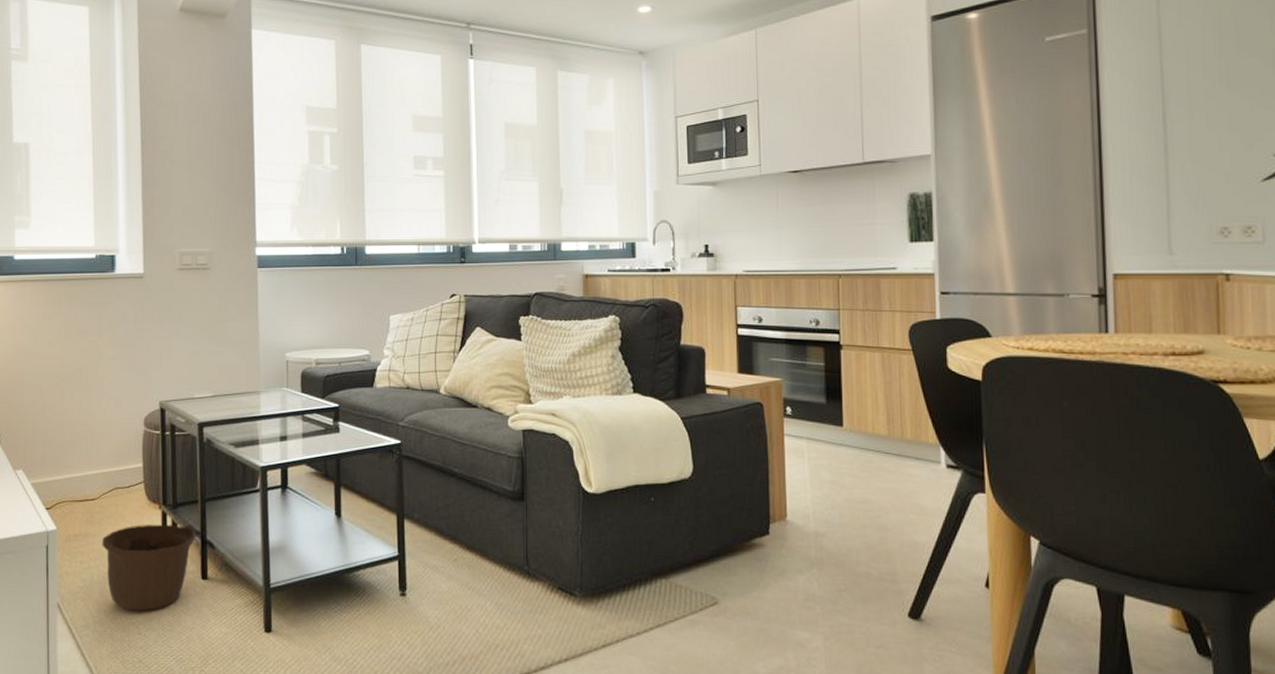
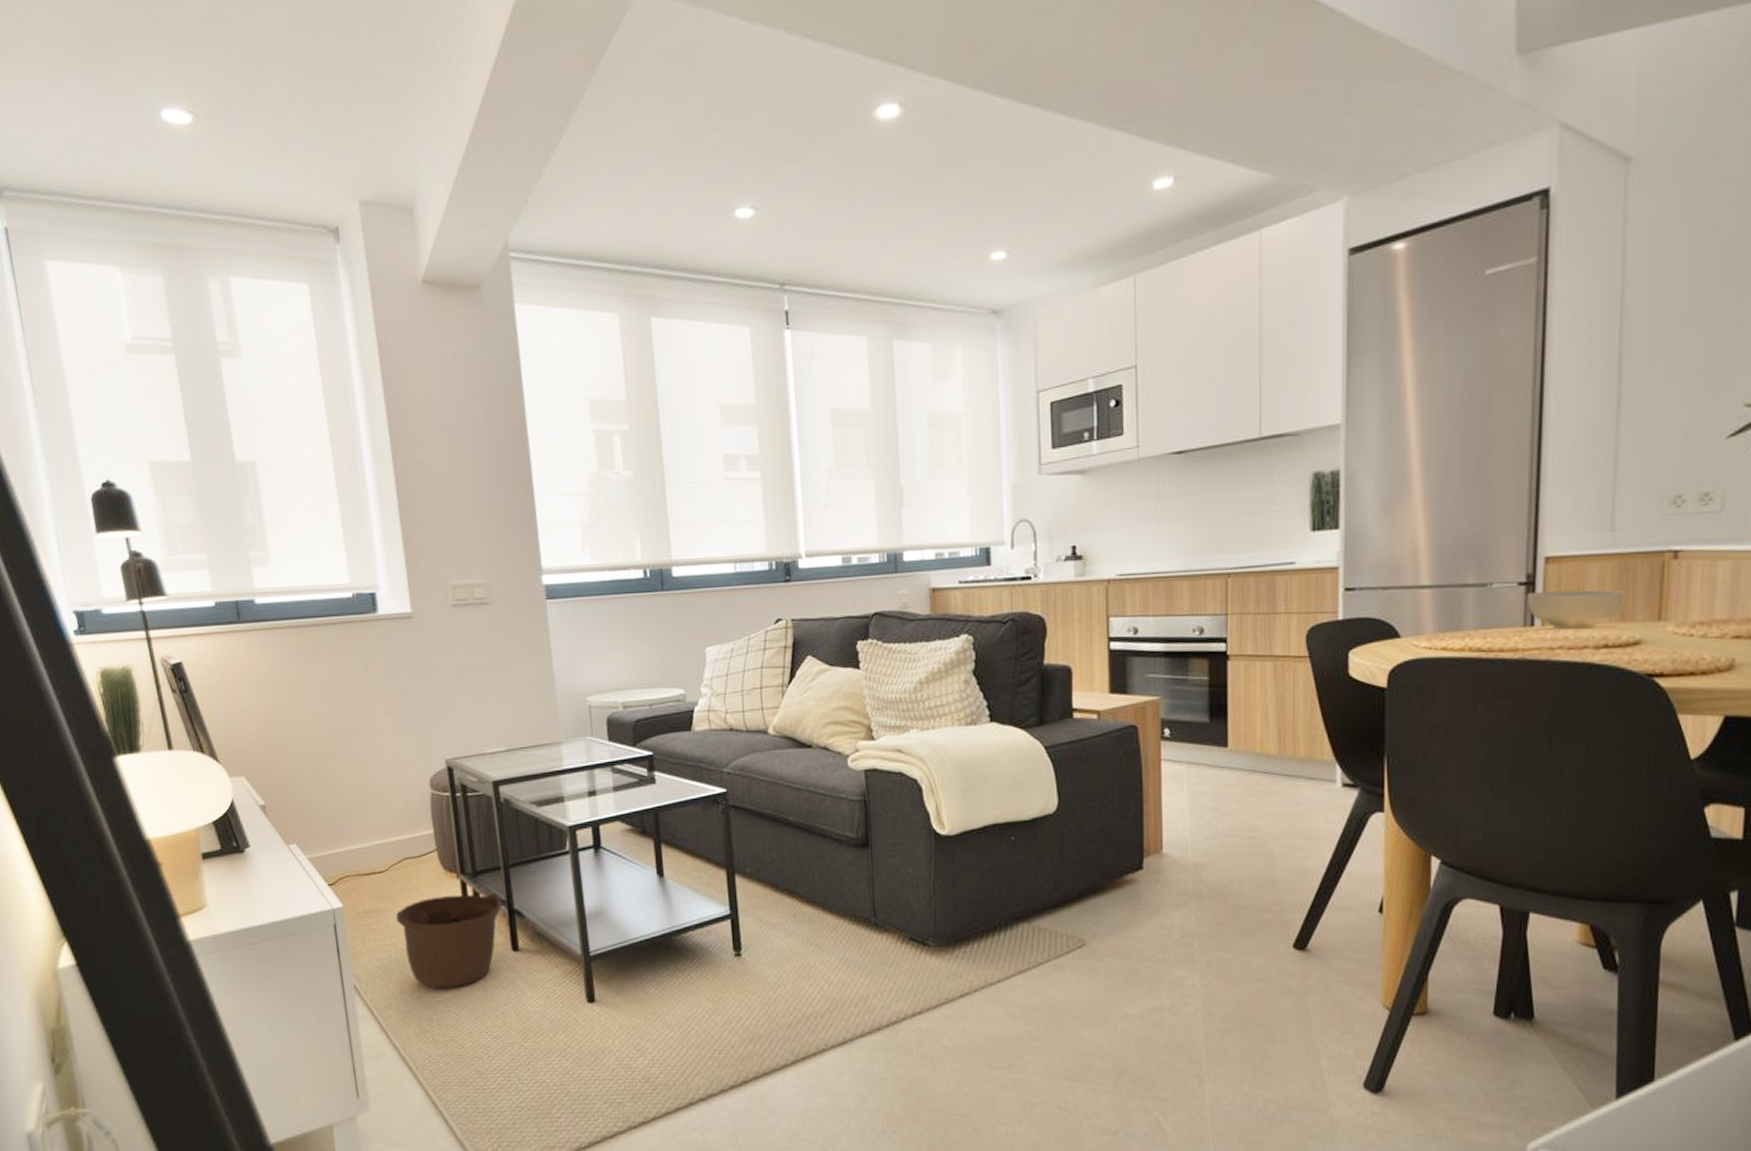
bowl: none [1101,304,1187,338] -> present [1528,590,1625,630]

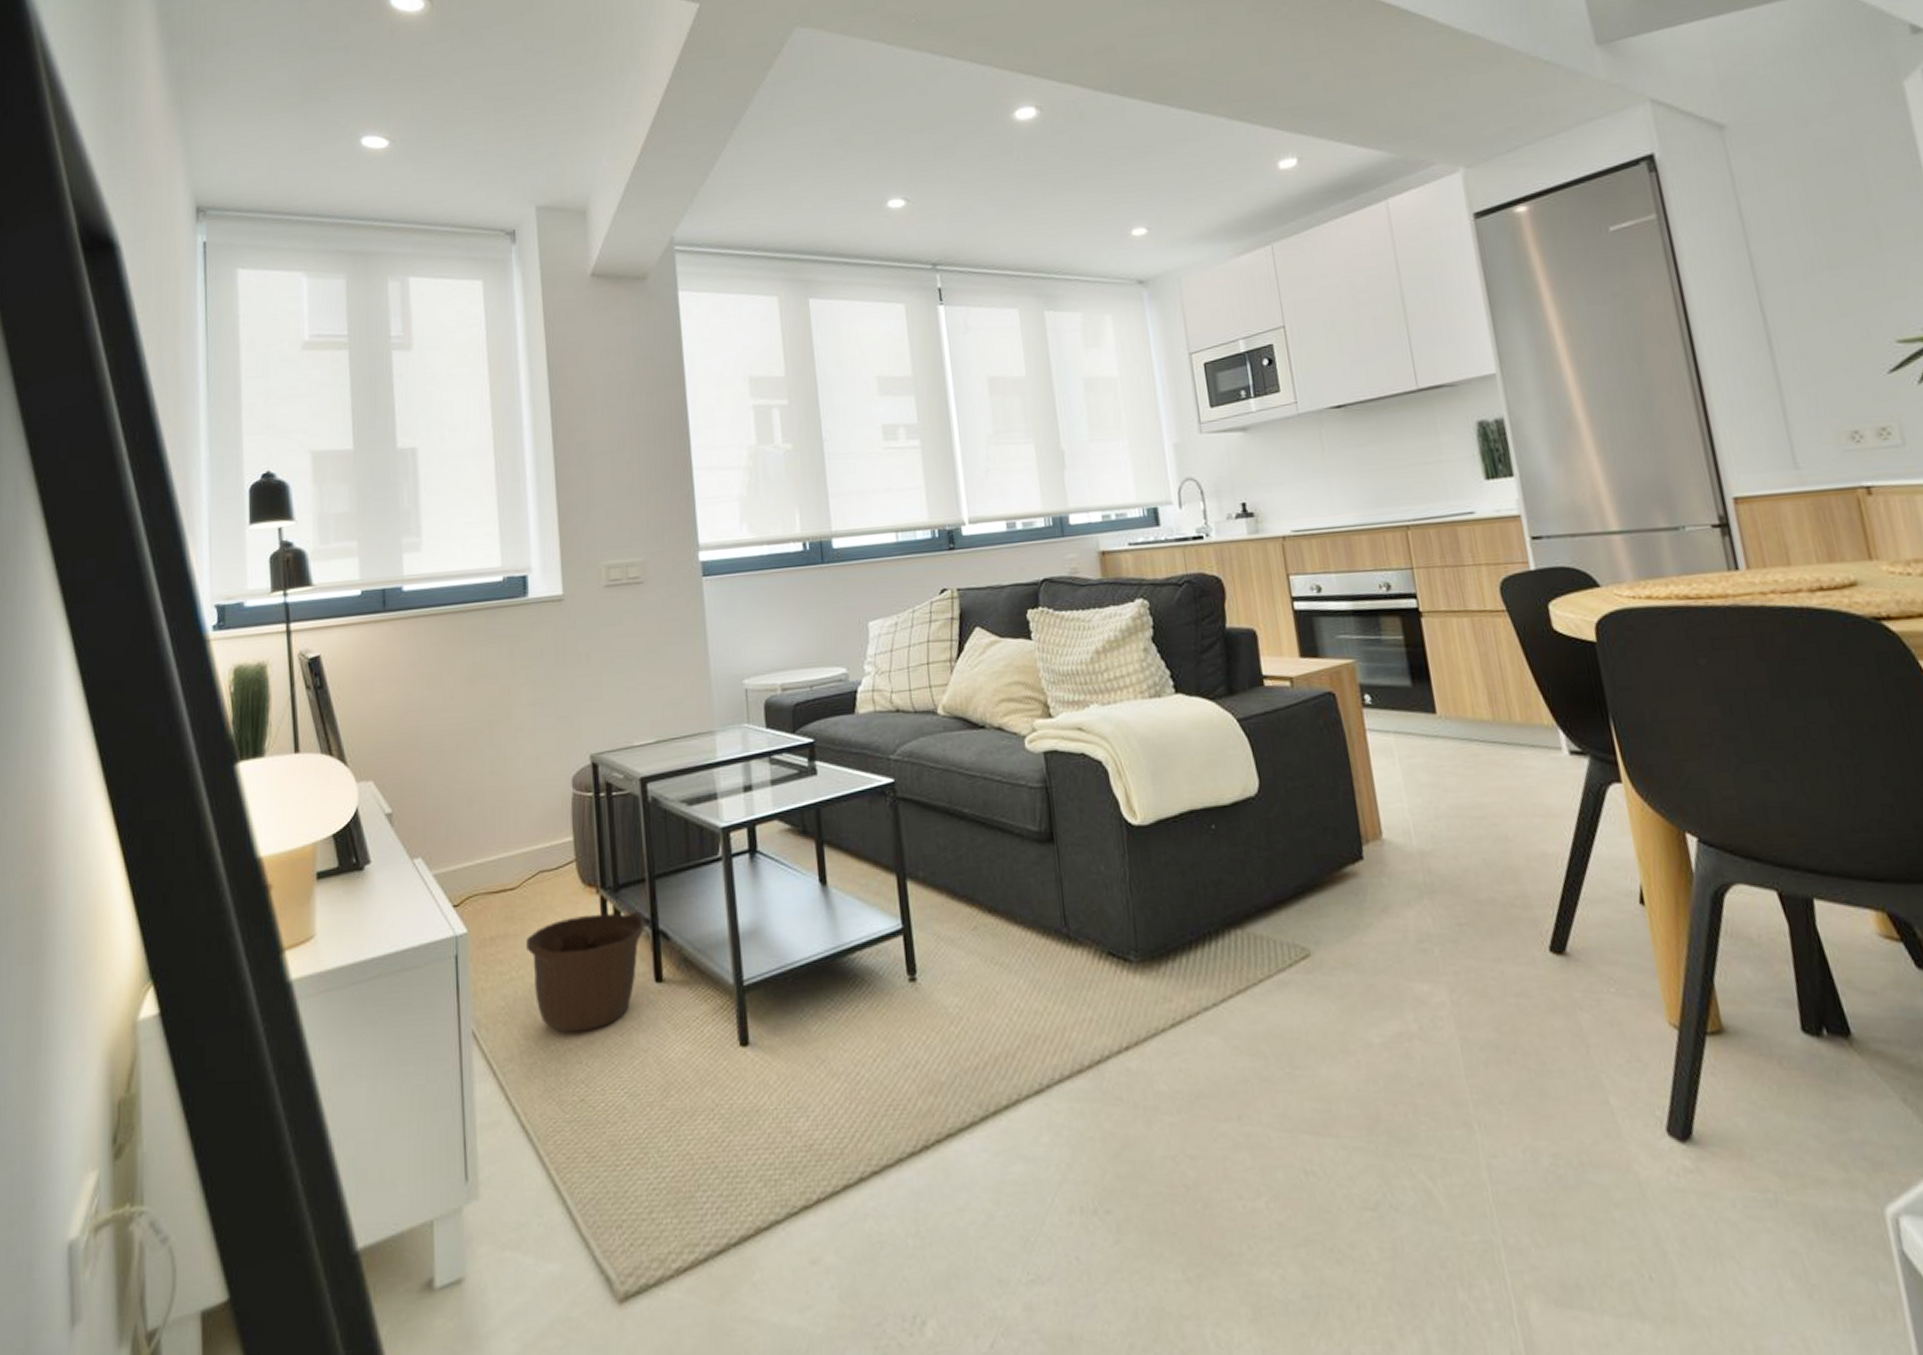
bowl: present [1528,590,1625,630] -> none [1725,529,1828,573]

